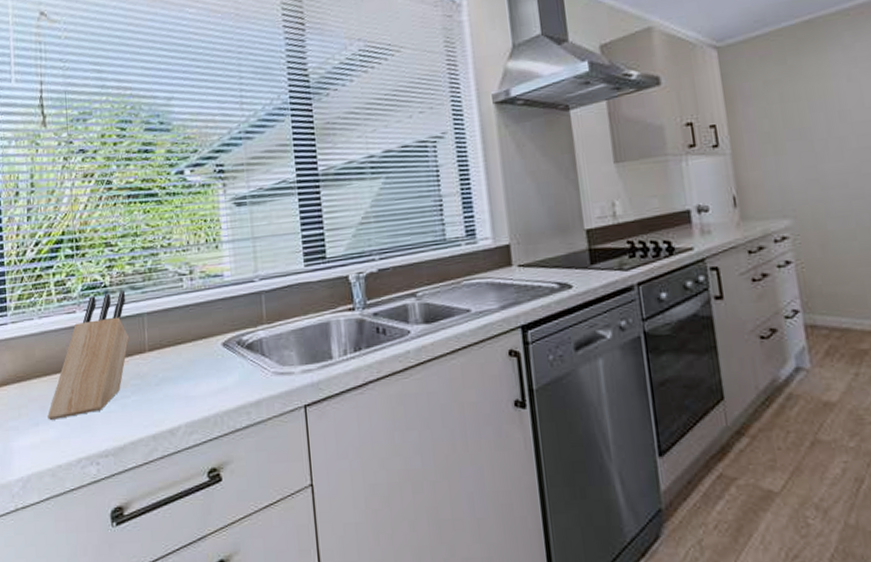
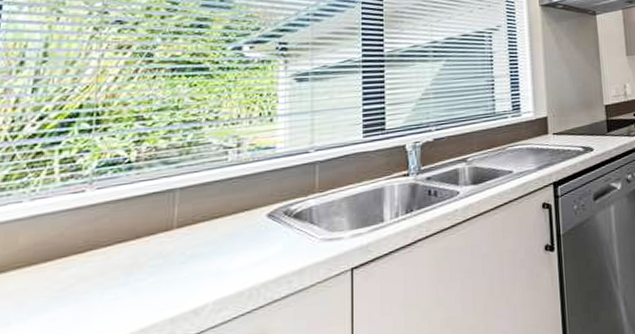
knife block: present [47,290,129,420] -> none [25,165,156,317]

